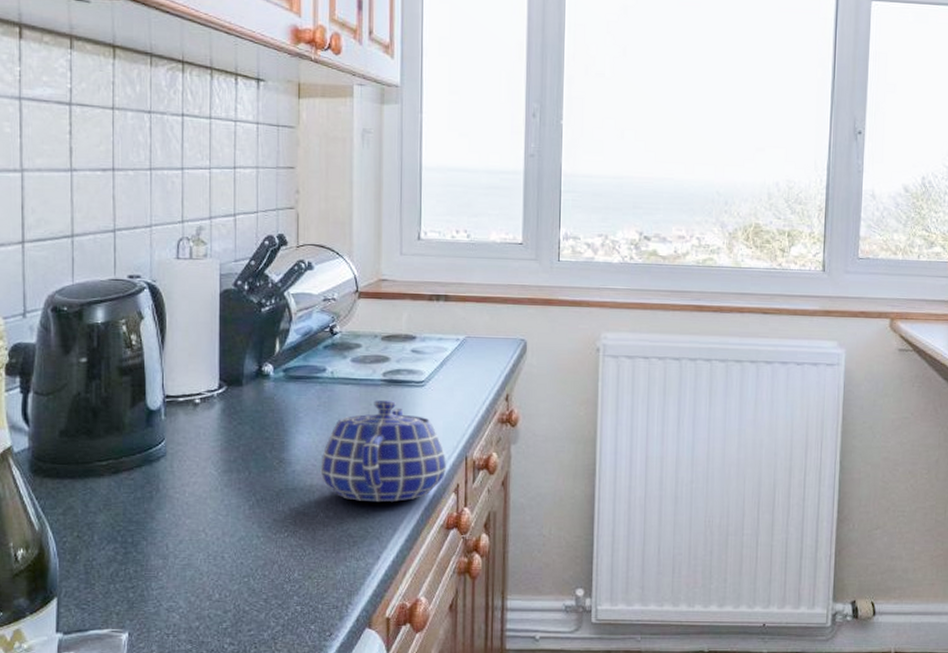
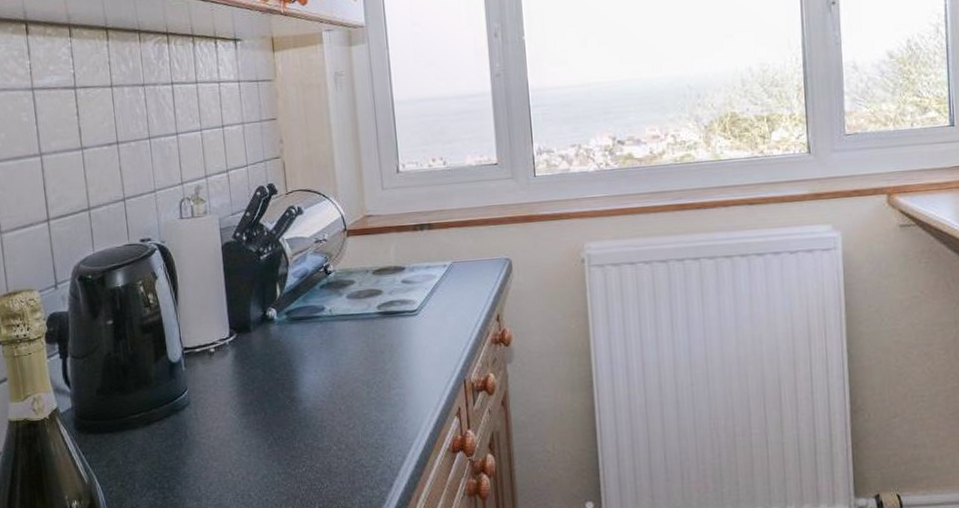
teapot: present [320,399,447,503] -> none [329,331,447,432]

